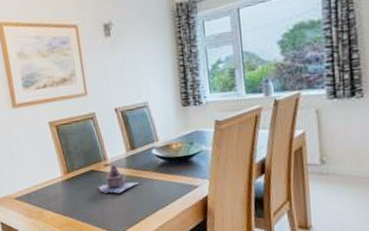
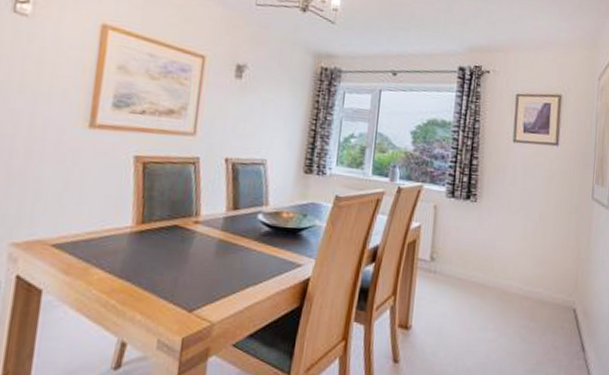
teapot: present [98,165,139,194] -> none [178,224,233,260]

